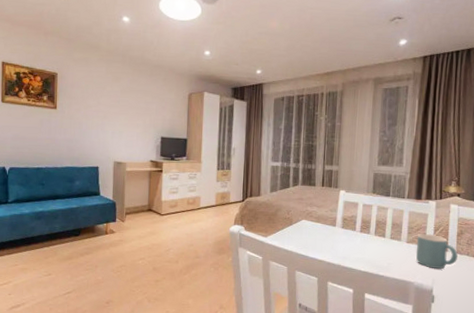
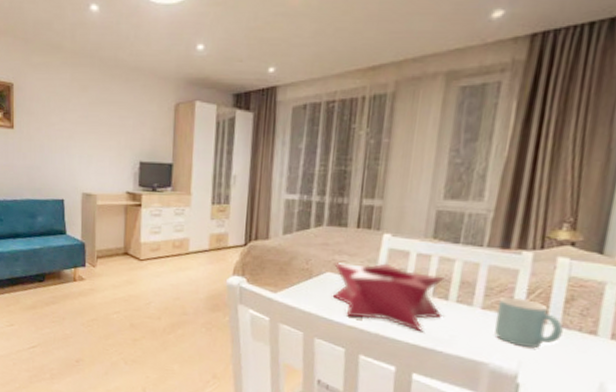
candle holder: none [307,212,382,262] -> present [332,262,445,332]

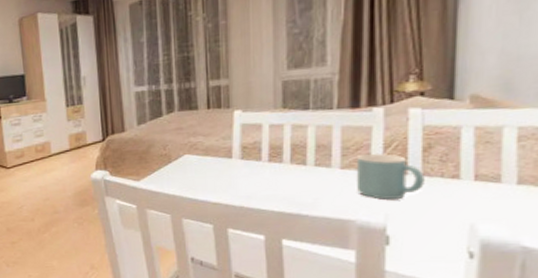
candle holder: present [332,262,445,332] -> none [190,138,303,199]

